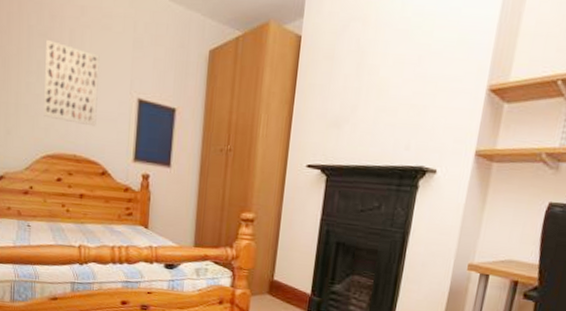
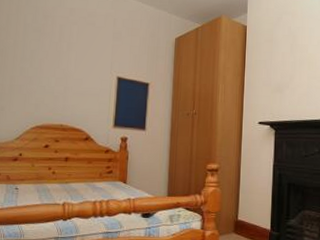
wall art: present [43,39,100,127] -> none [34,33,85,101]

